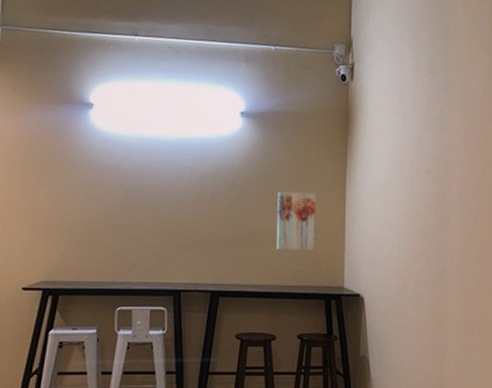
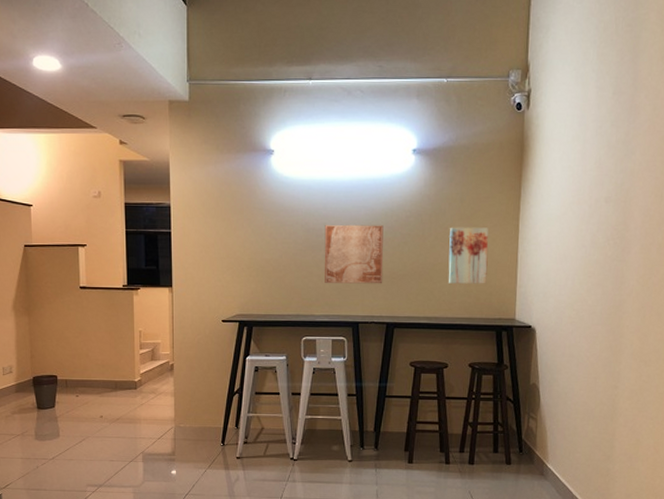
wall art: none [144,185,210,249] -> present [324,224,384,284]

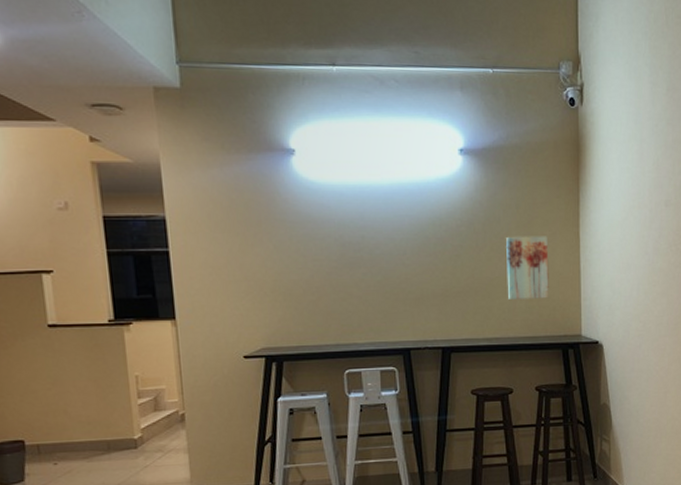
wall art: present [324,224,384,284] -> none [363,236,435,305]

